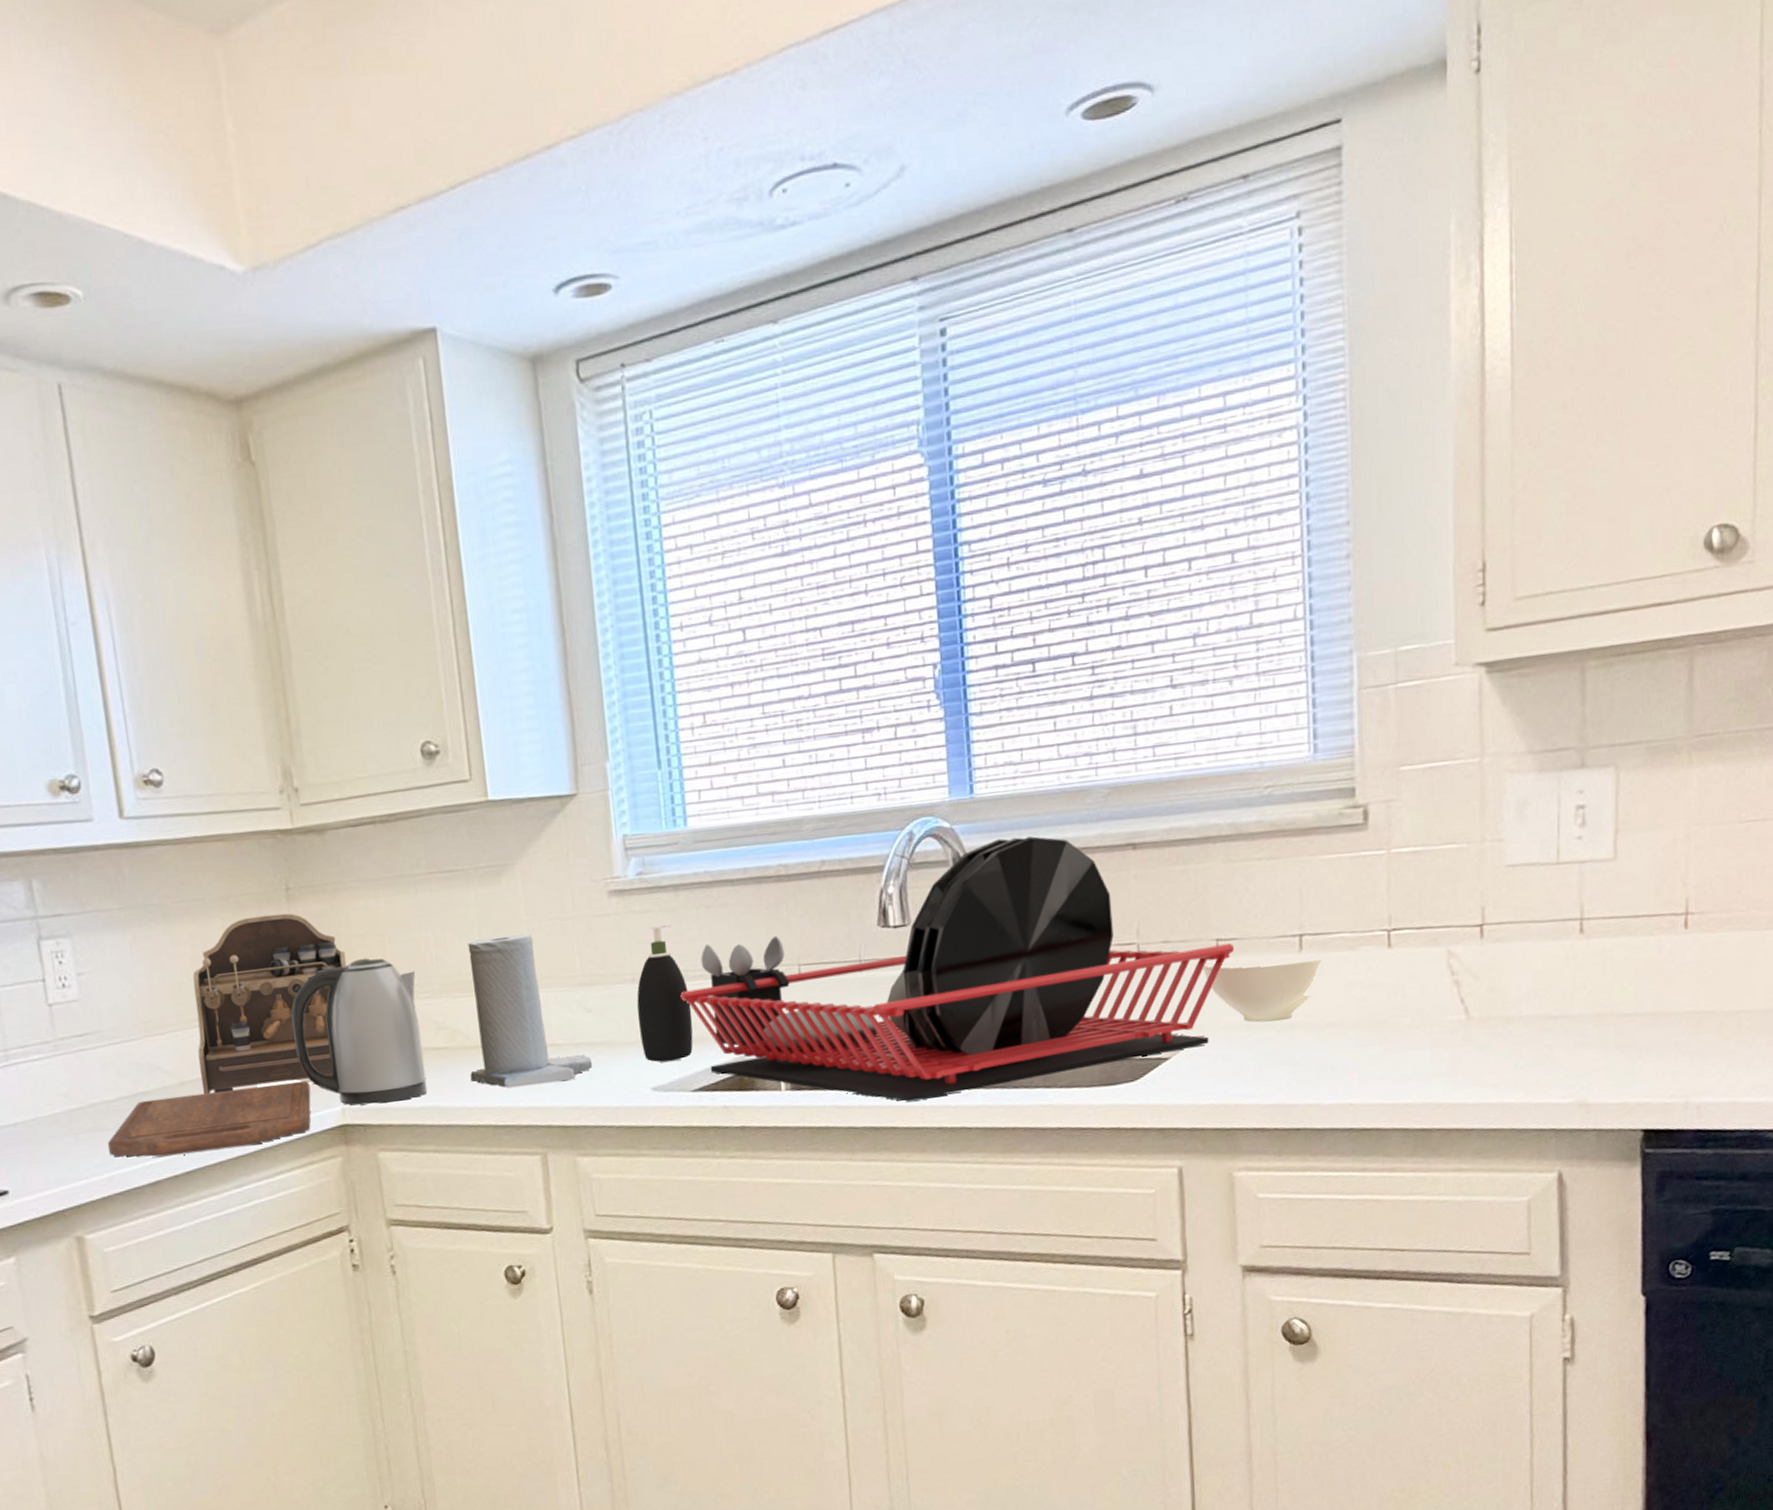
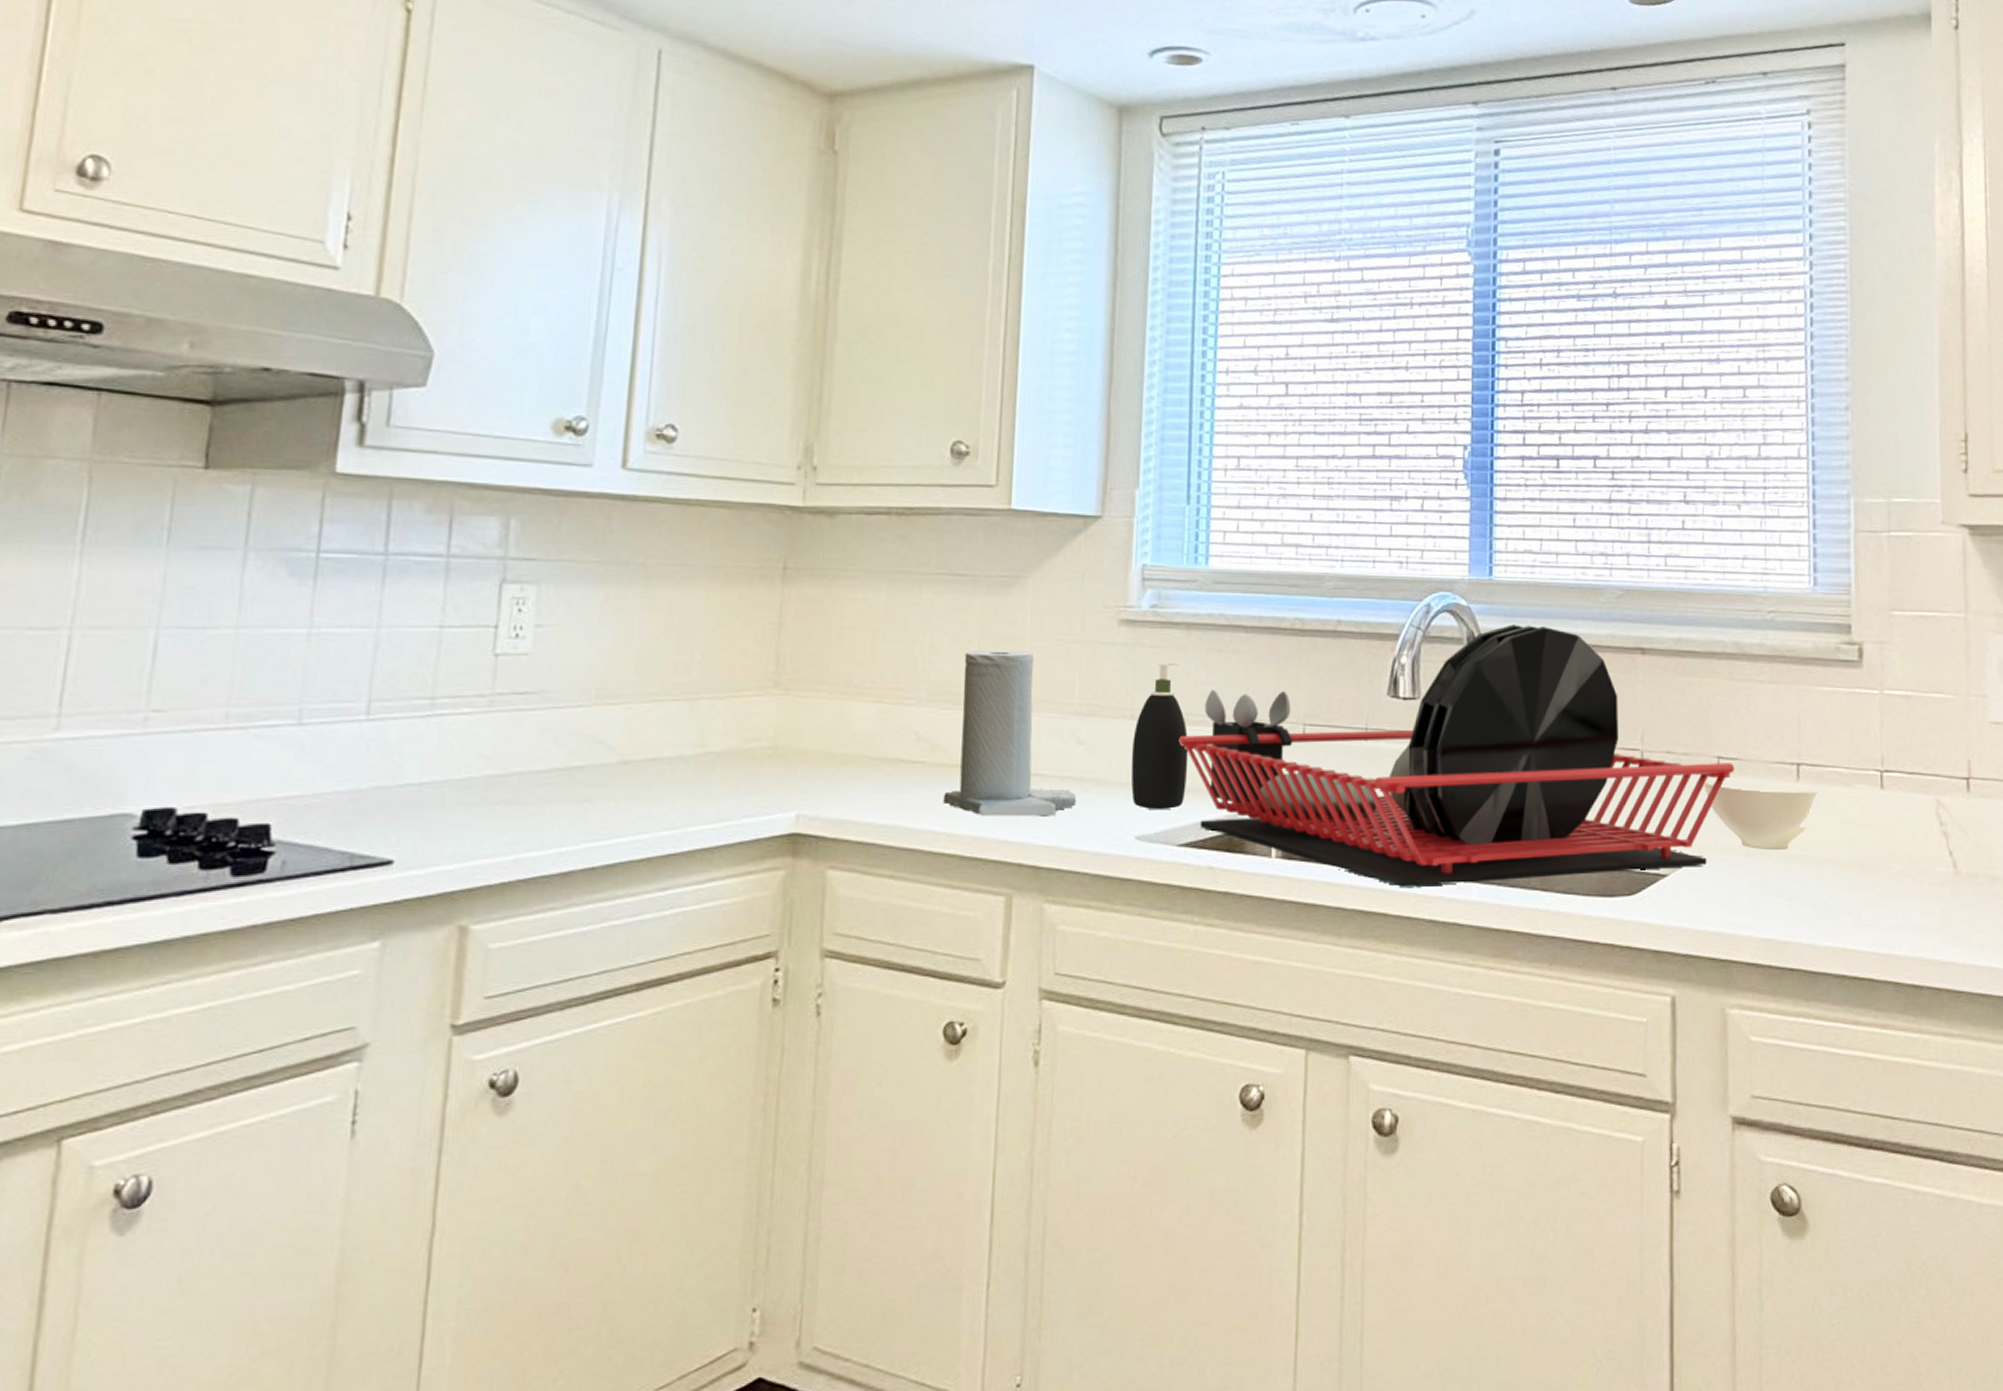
cutting board: present [107,1080,311,1158] -> none [522,776,766,844]
spice rack: present [193,913,347,1094] -> none [646,591,833,778]
kettle: present [290,957,428,1106] -> none [758,652,905,815]

